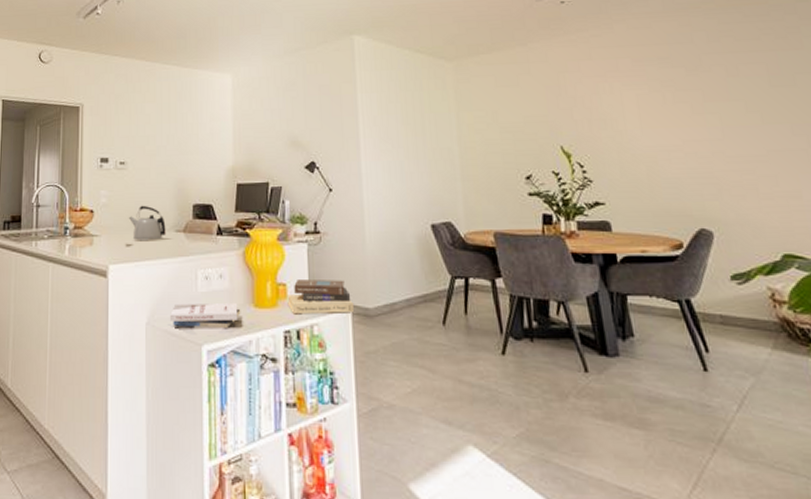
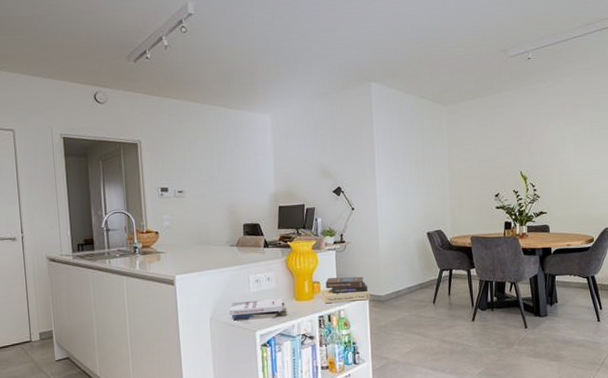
kettle: present [128,205,166,241] -> none [189,226,222,255]

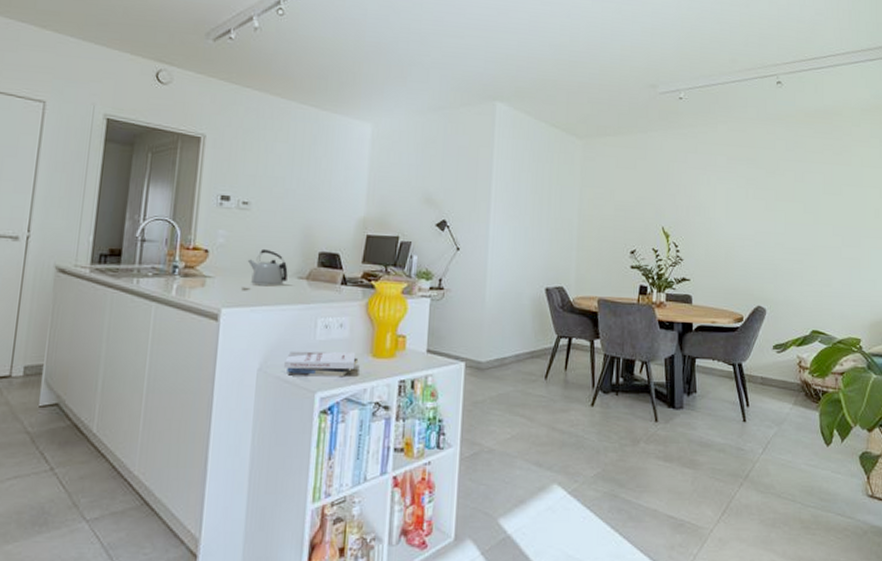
kettle: none [189,226,222,255] -> present [247,248,288,286]
books: present [320,276,371,304] -> none [405,332,469,366]

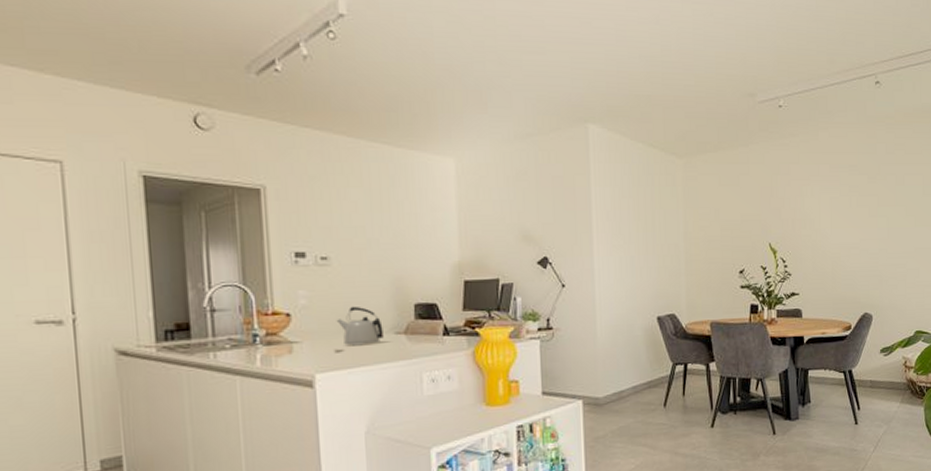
books: present [284,351,359,376] -> none [393,403,472,432]

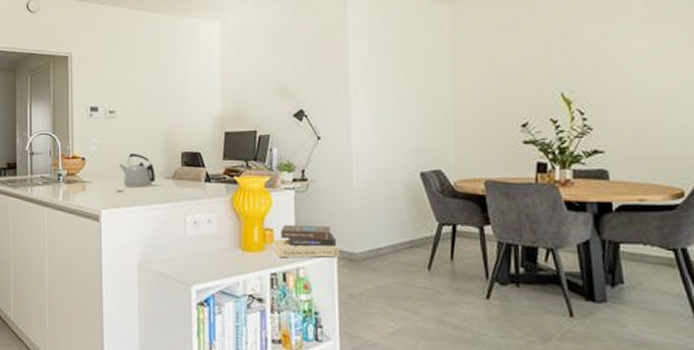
books: none [520,373,586,410] -> present [274,225,341,258]

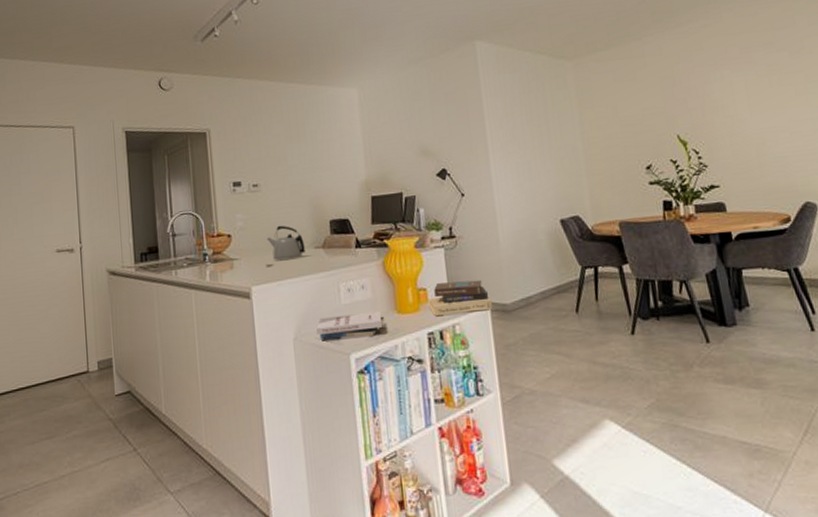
books: none [161,246,229,270] -> present [316,311,385,339]

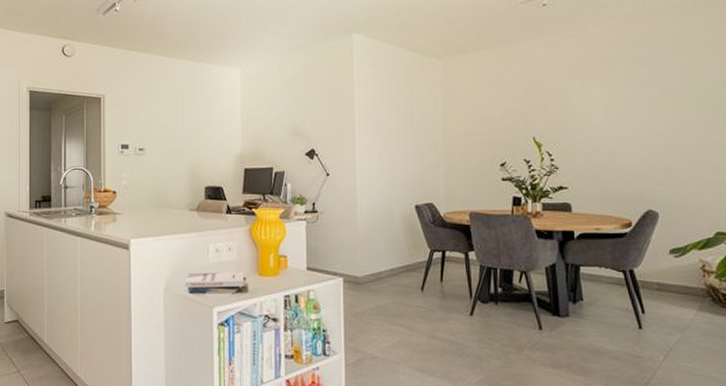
kettle: present [266,225,305,261] -> none [147,187,181,219]
books: present [428,279,494,317] -> none [287,252,346,282]

